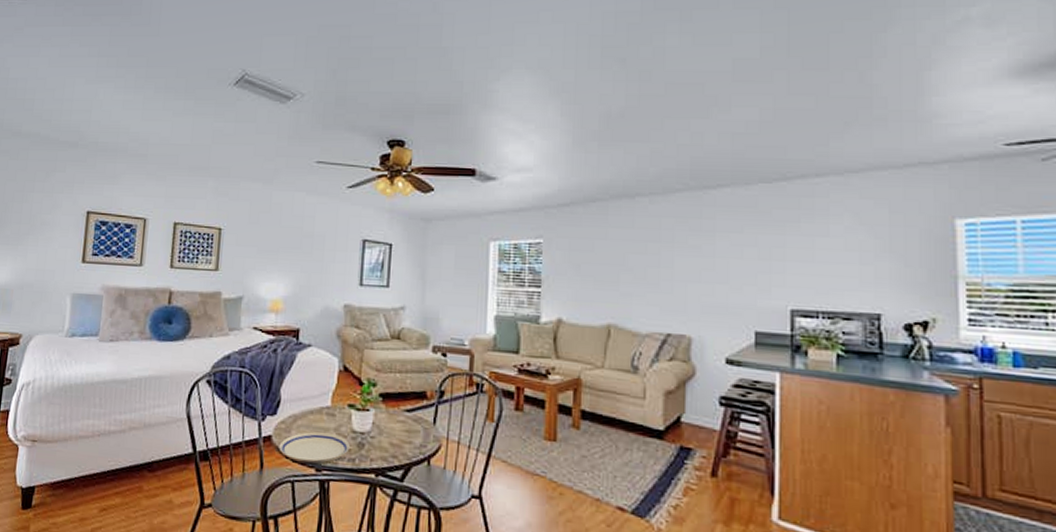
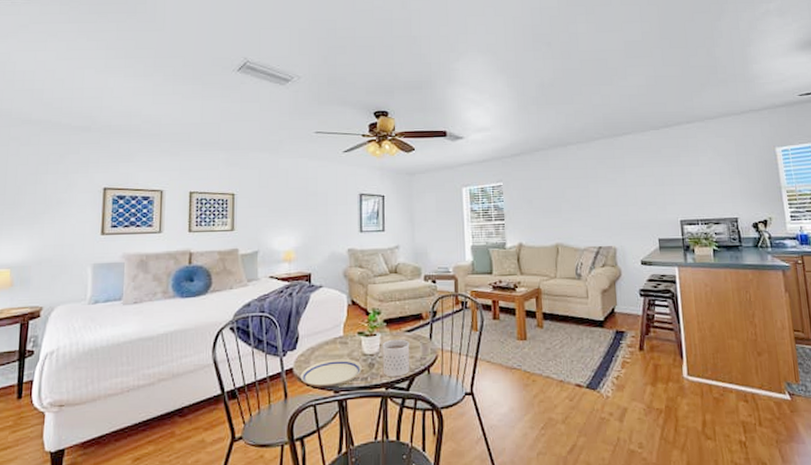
mug: none [373,417,409,464] -> present [382,339,411,377]

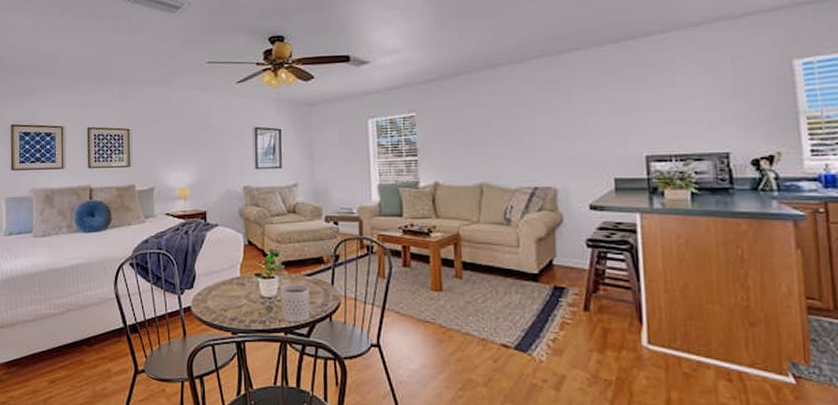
plate: present [300,358,362,389] -> none [198,299,260,329]

